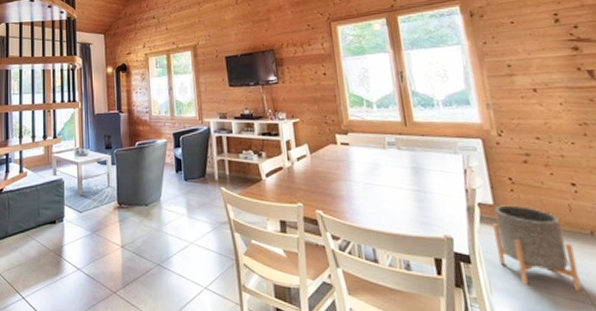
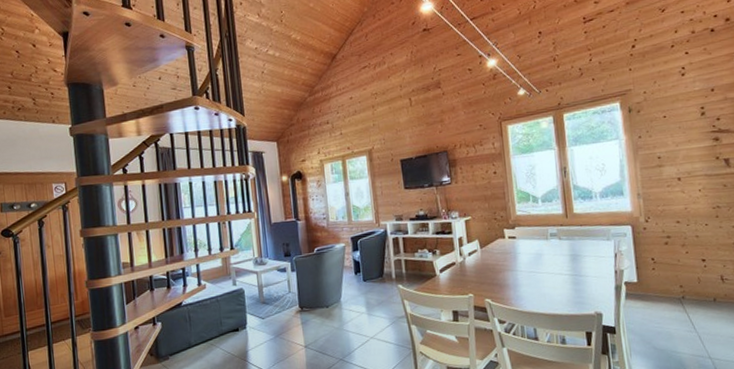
planter: present [493,205,582,292] -> none [636,281,703,349]

